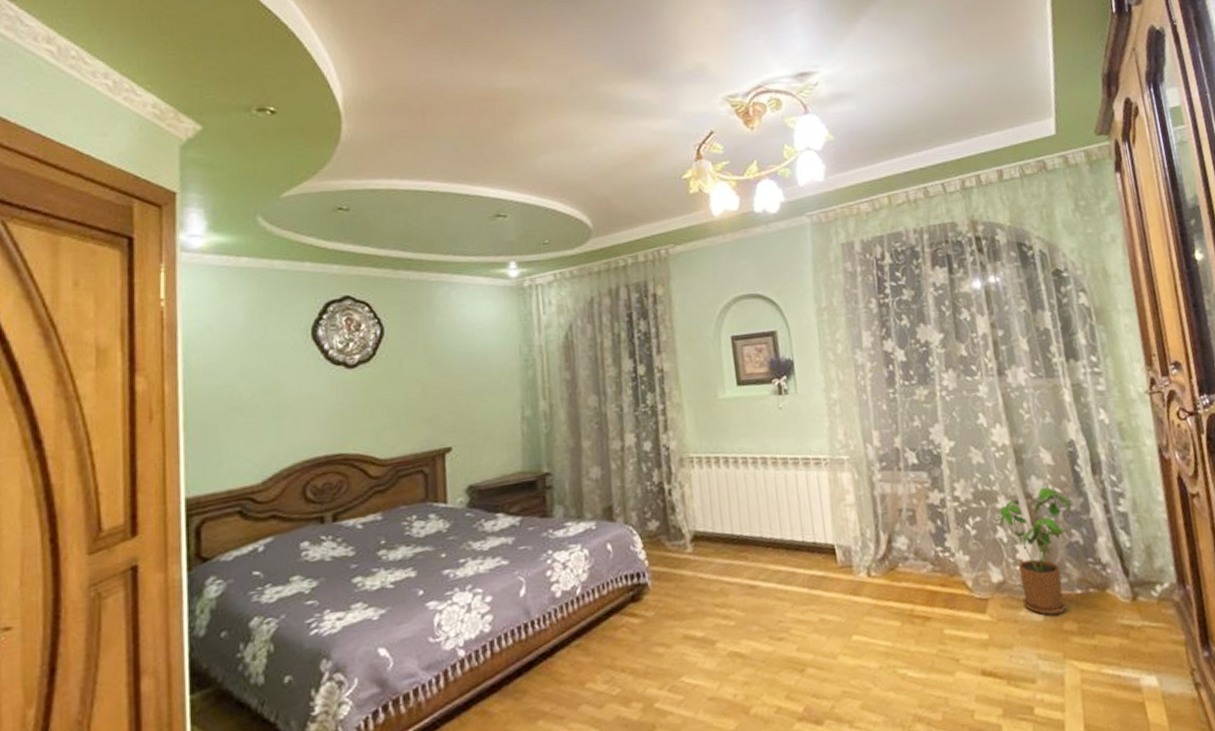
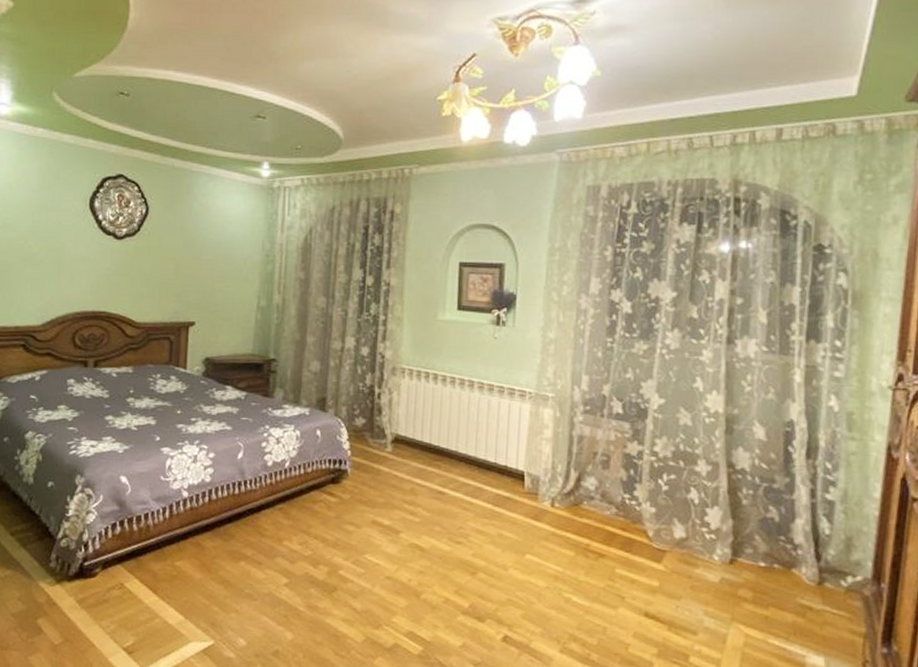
house plant: present [999,487,1073,616] -> none [695,460,778,581]

